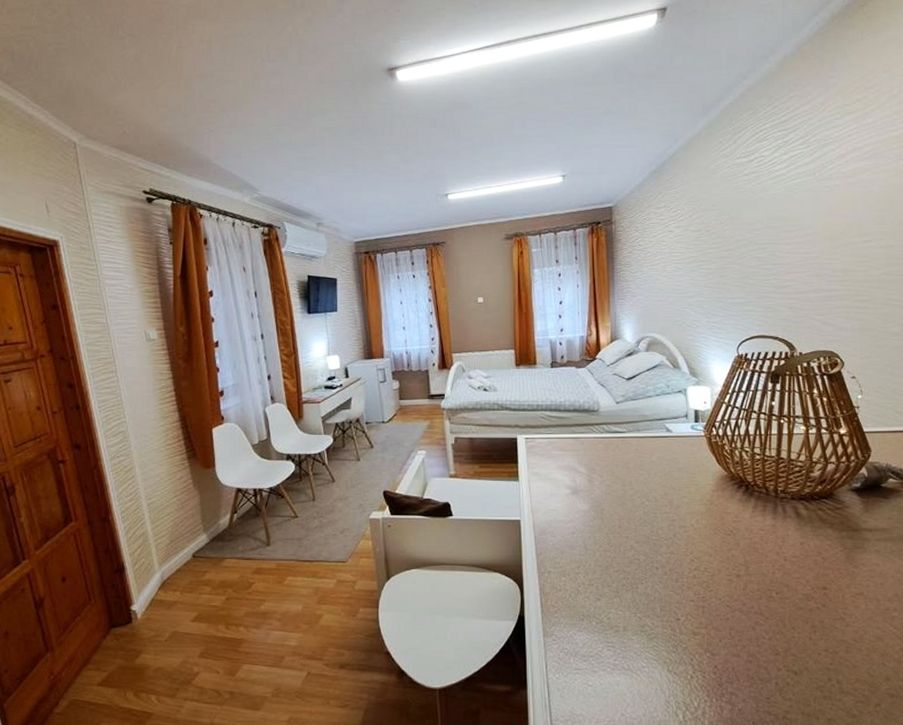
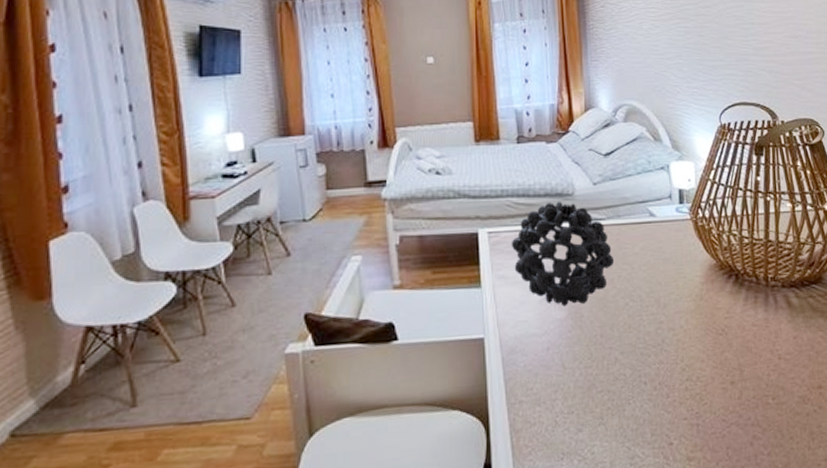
decorative ball: none [544,415,633,501] -> present [511,201,615,307]

